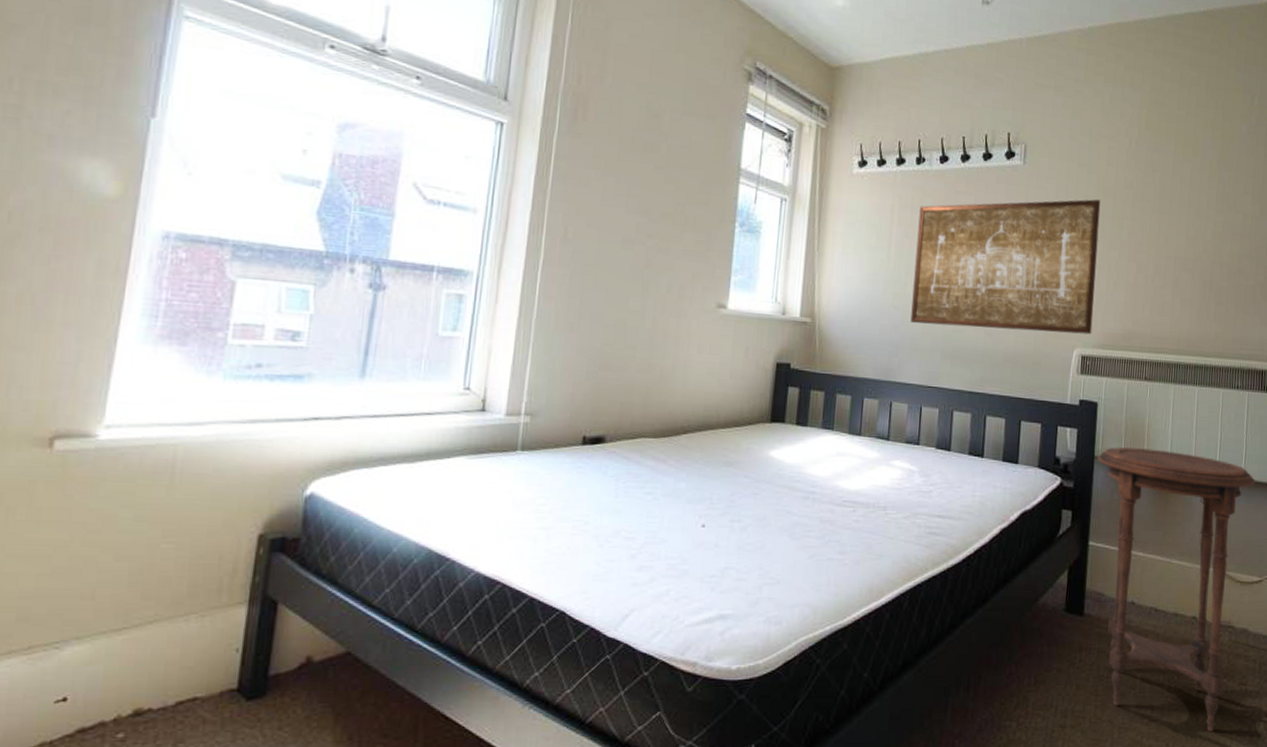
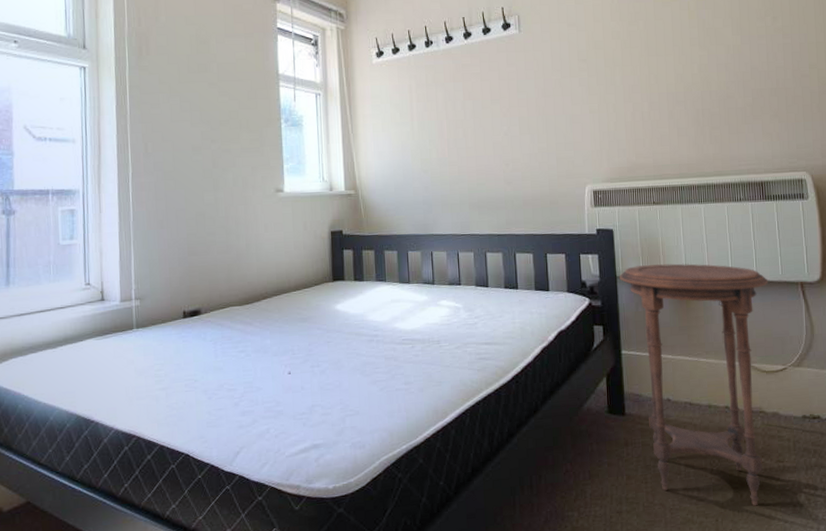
wall art: present [910,199,1101,335] -> none [434,52,600,183]

